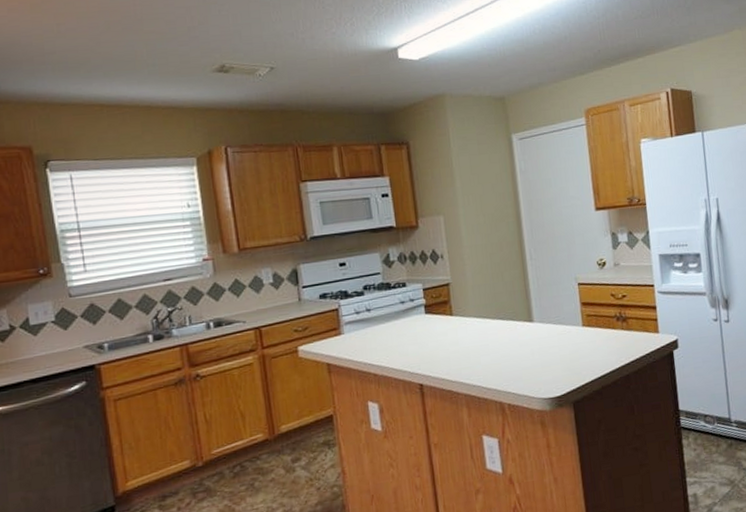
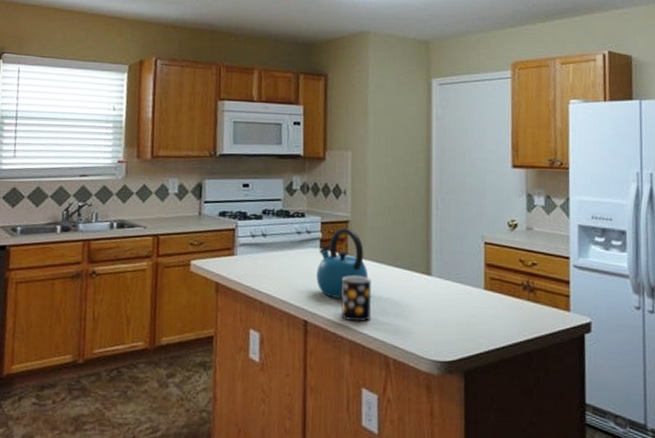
kettle: none [424,290,475,359] -> present [316,228,369,298]
mug: none [451,333,482,377] -> present [340,276,371,322]

